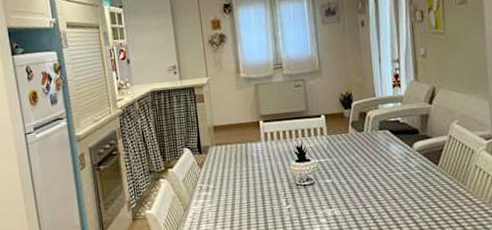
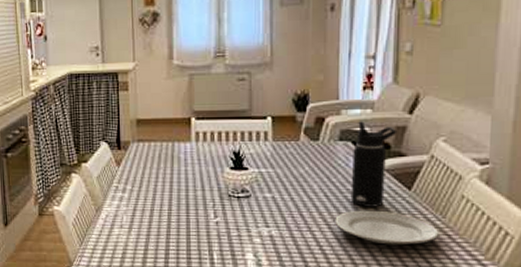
plate: none [383,184,463,213] -> present [335,210,439,246]
water bottle: none [391,113,423,183] -> present [350,121,398,207]

